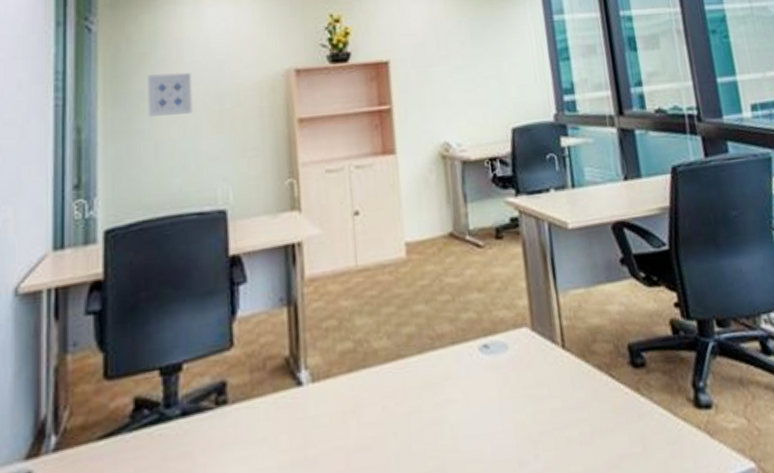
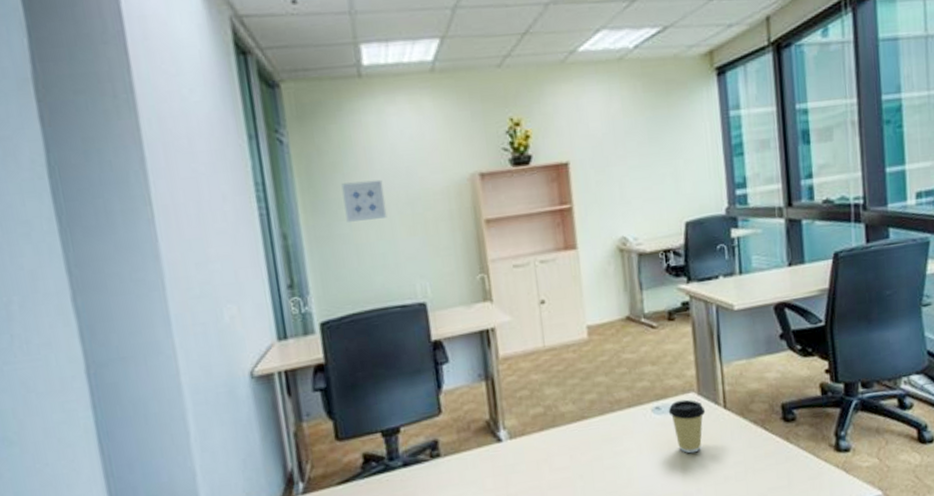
coffee cup: none [498,336,542,407] -> present [668,399,706,454]

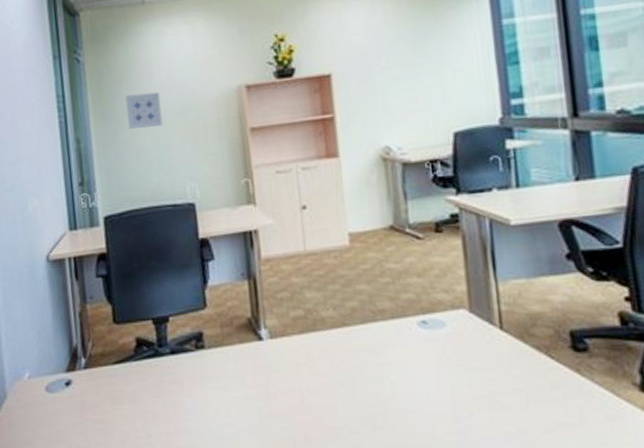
coffee cup: present [668,399,706,454] -> none [435,316,479,374]

